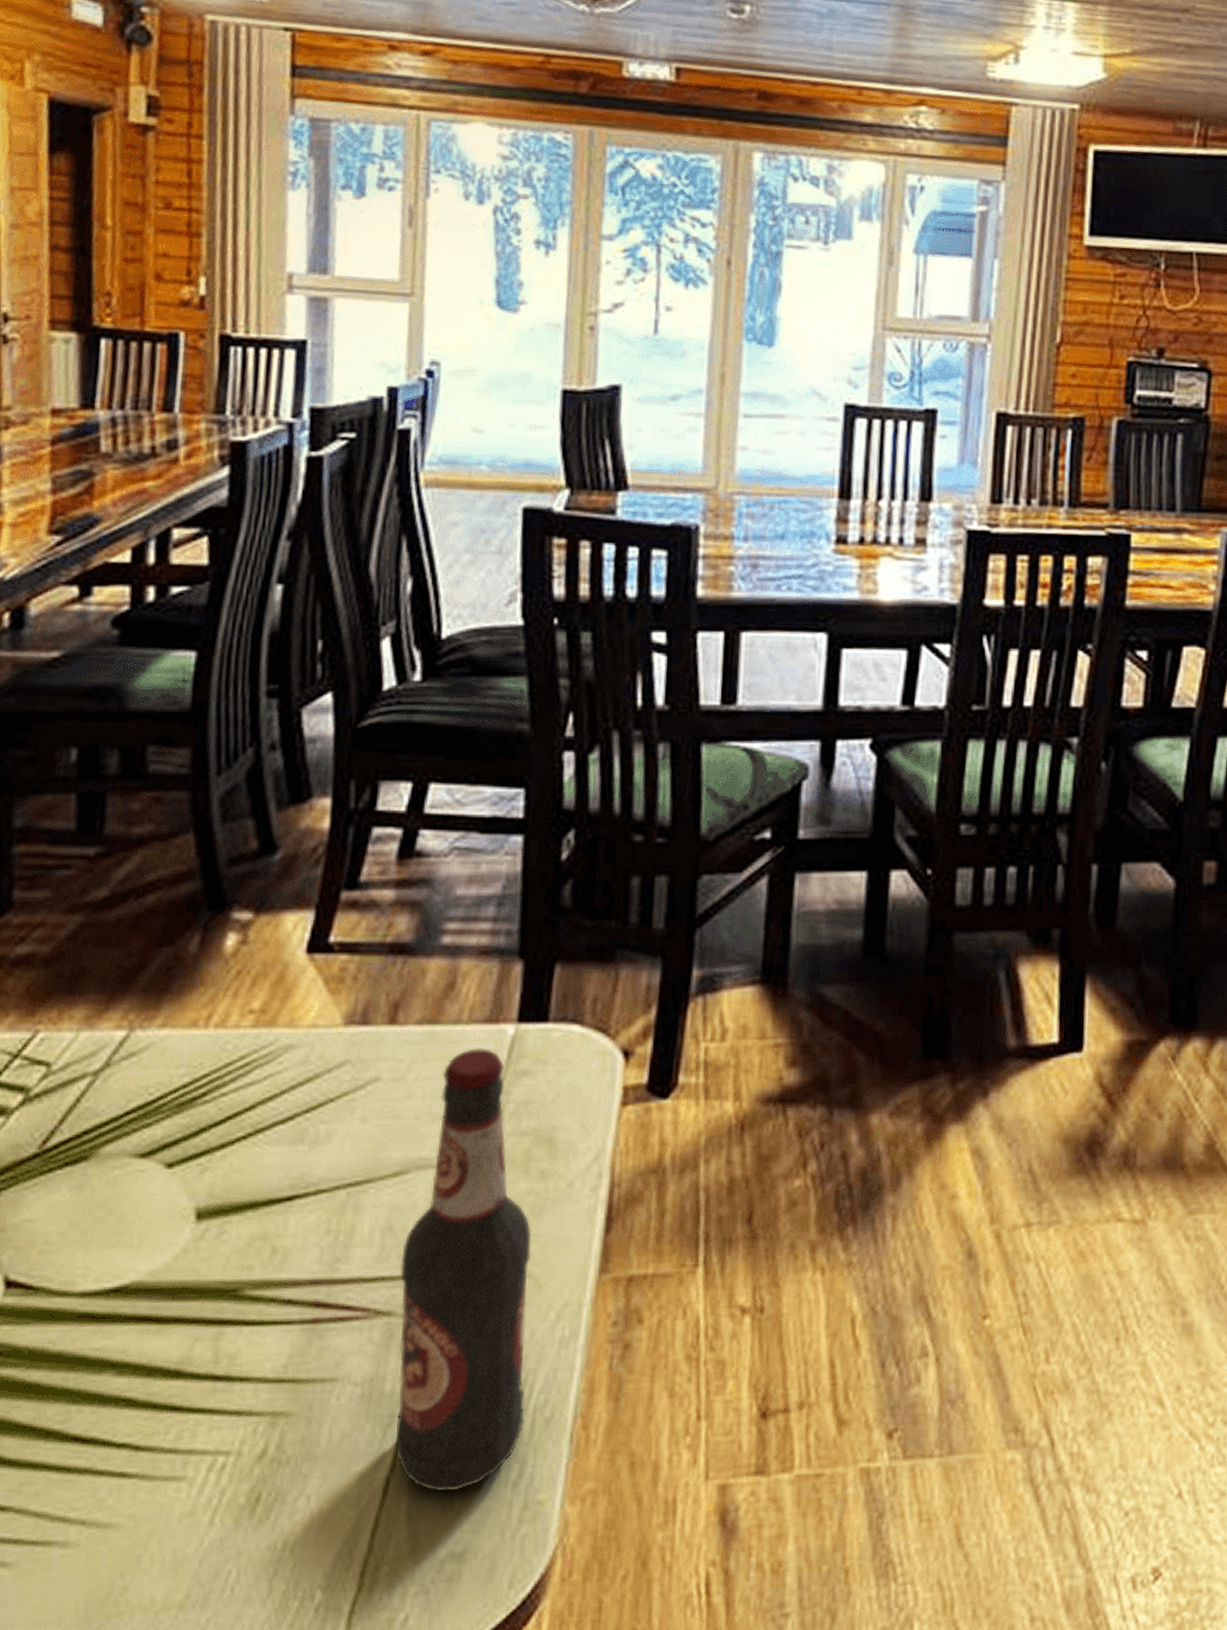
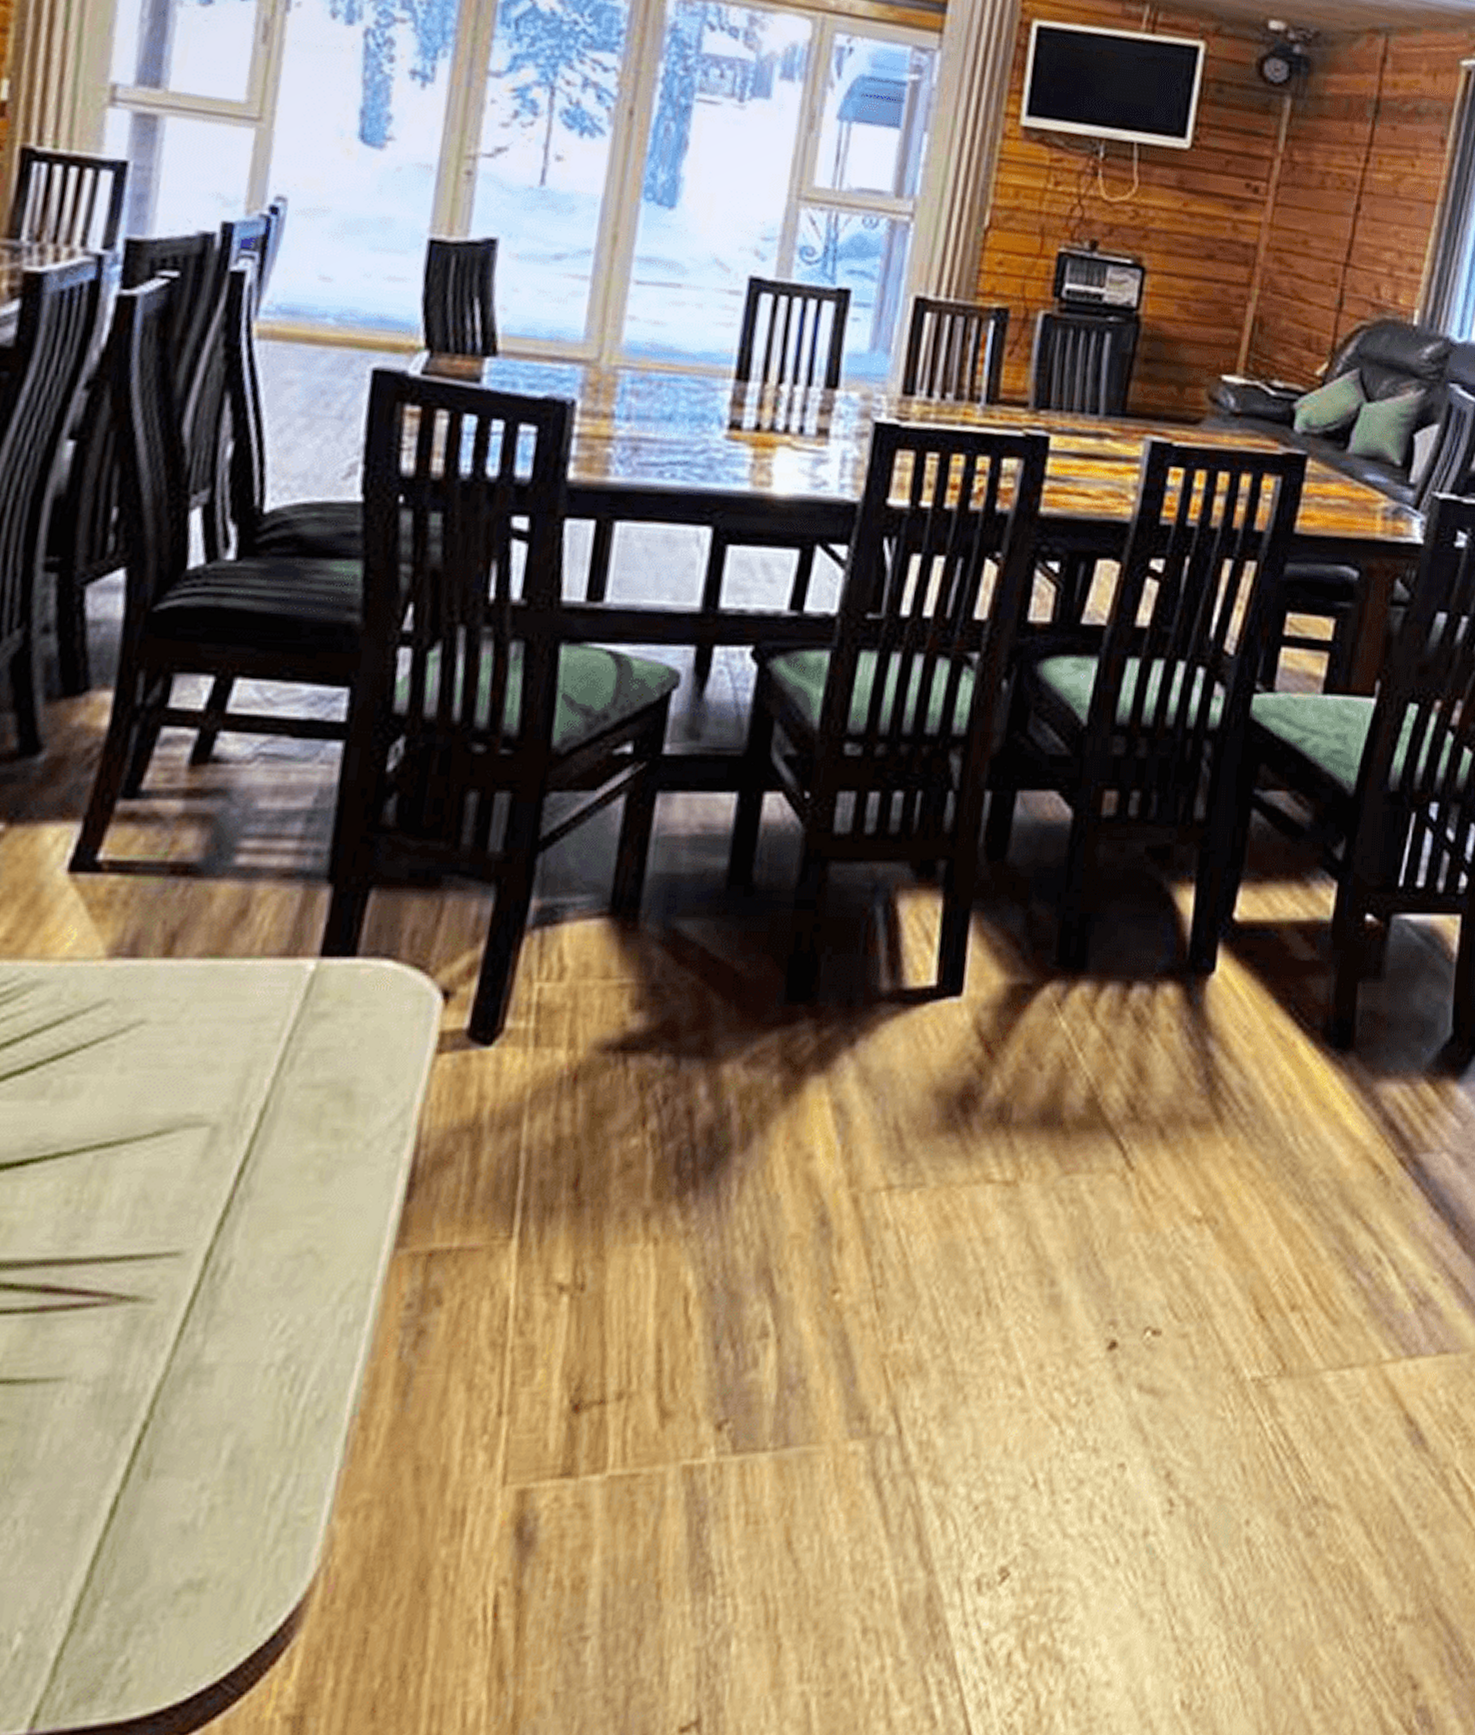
bottle: present [394,1047,532,1493] -> none [128,985,318,1511]

